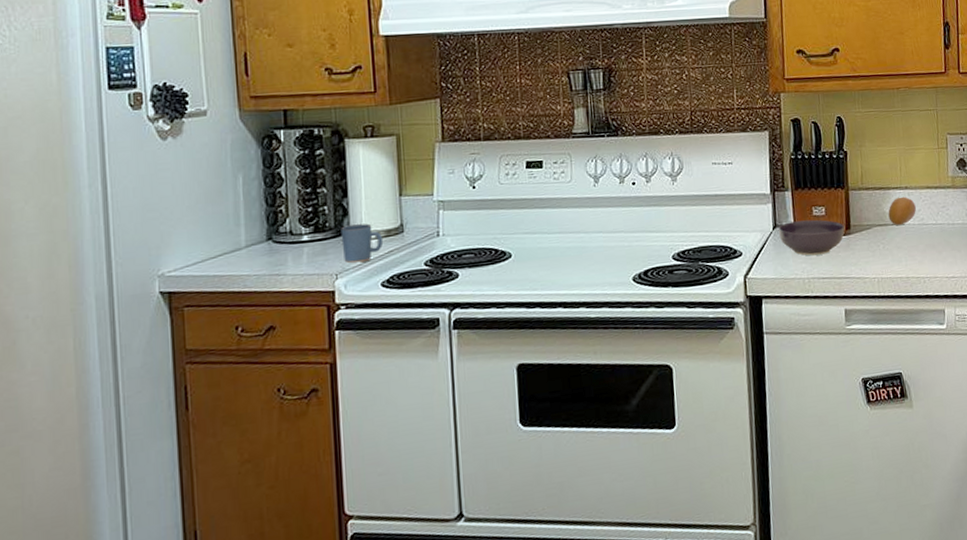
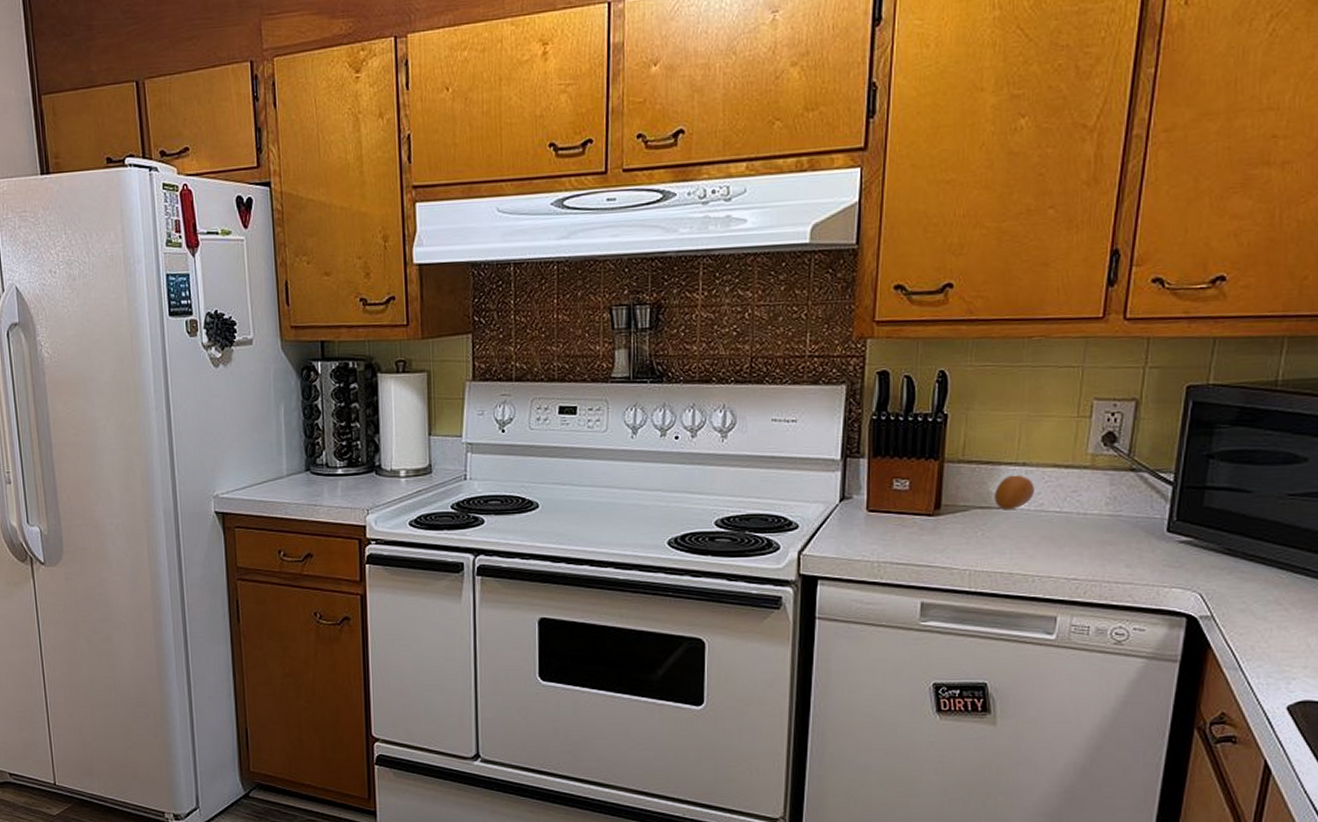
mug: present [341,223,384,264] -> none [372,461,412,500]
bowl: present [778,219,845,256] -> none [846,494,934,536]

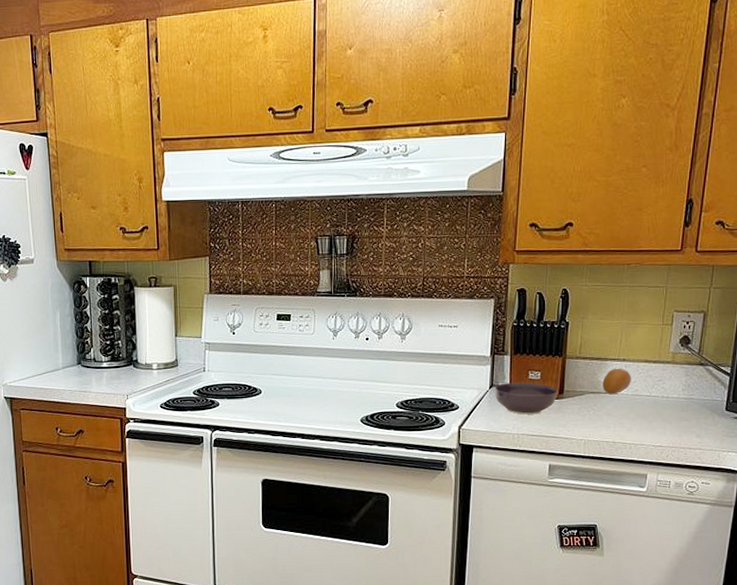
bowl: none [846,494,934,536] -> present [494,382,559,415]

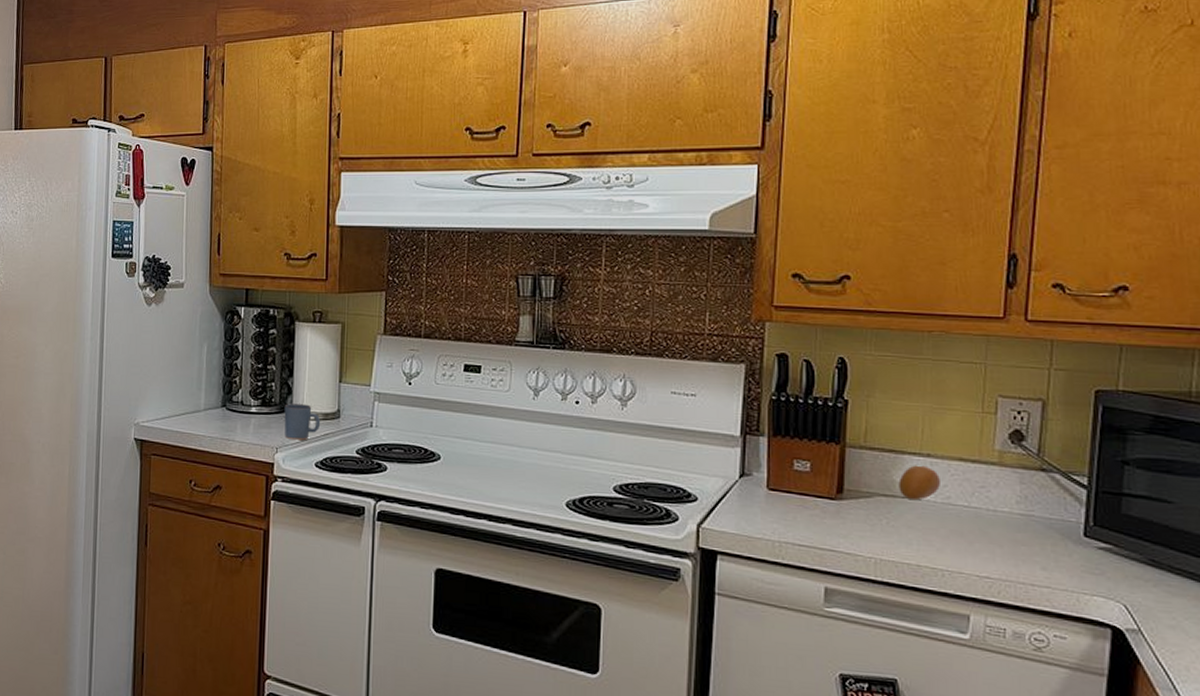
mug: none [131,357,163,388] -> present [284,404,321,441]
bowl: present [494,382,559,415] -> none [746,472,836,518]

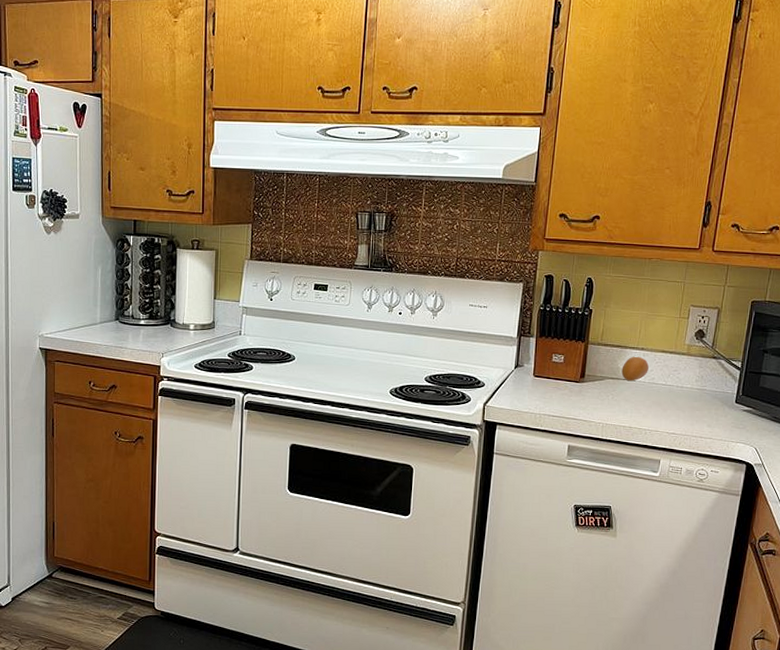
mug: present [284,404,321,441] -> none [168,317,199,347]

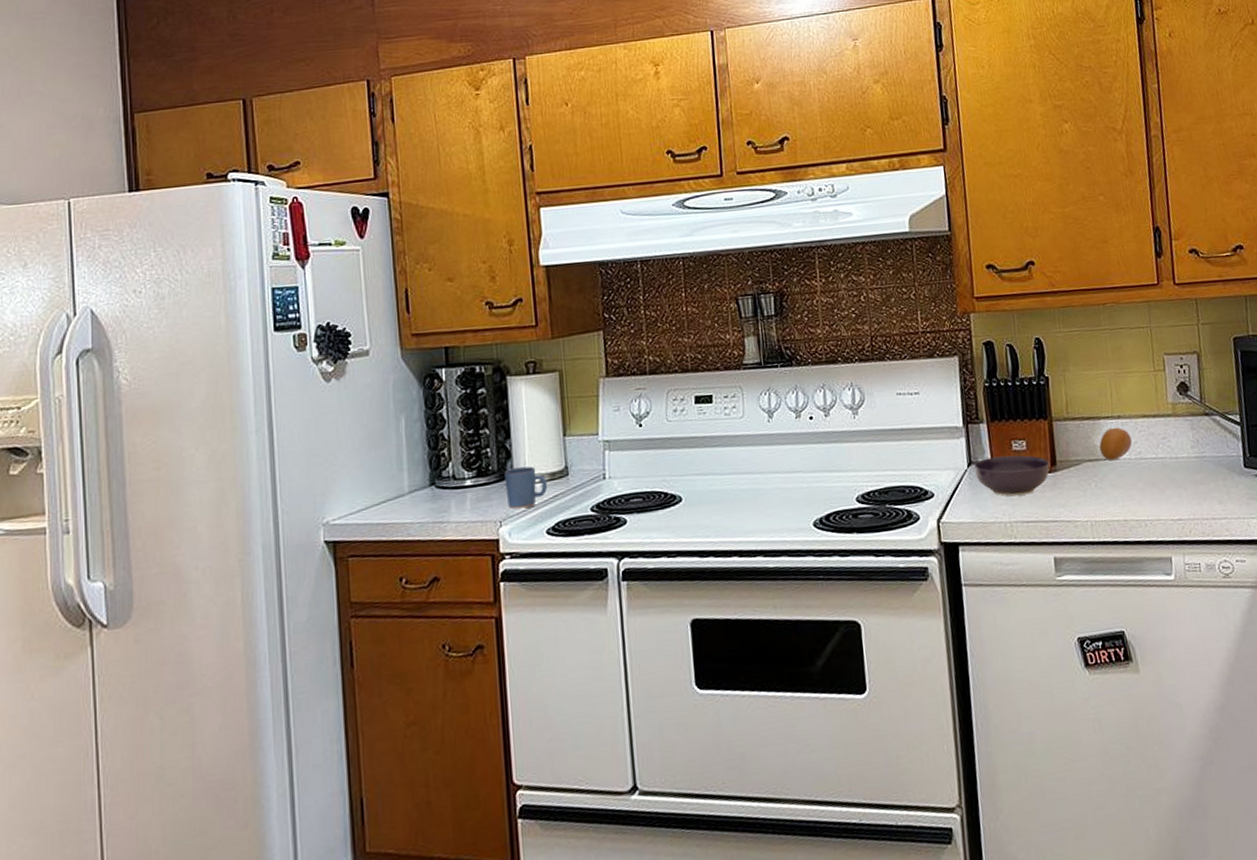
mug: none [168,317,199,347] -> present [504,466,548,510]
bowl: none [519,364,580,396] -> present [973,455,1050,497]

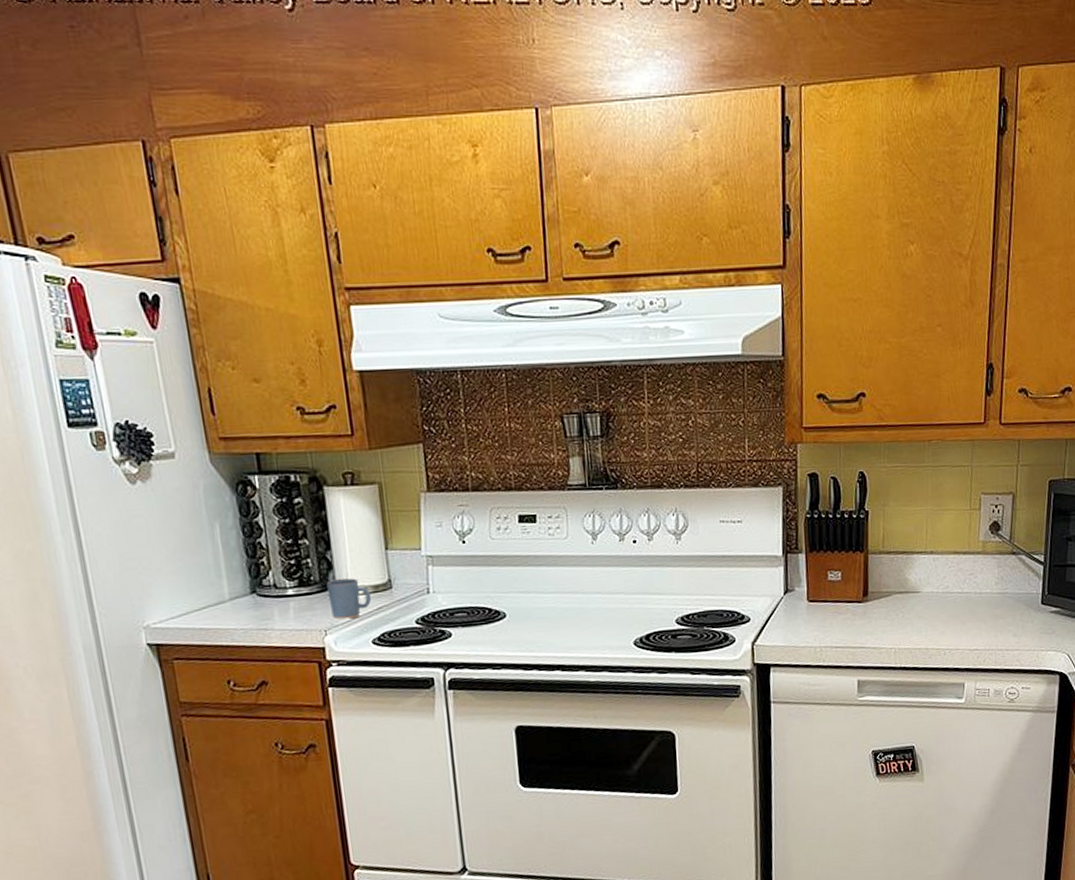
bowl: present [973,455,1050,497] -> none [789,584,863,624]
fruit: present [1099,427,1132,461] -> none [910,562,941,594]

